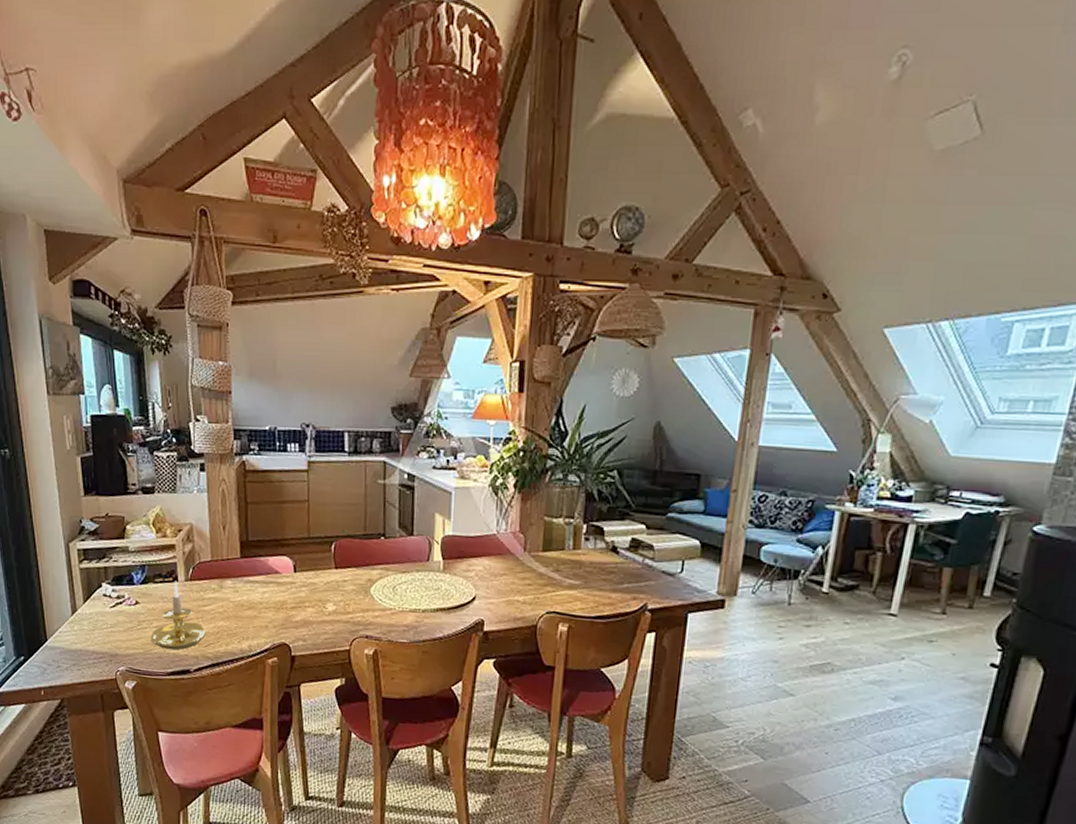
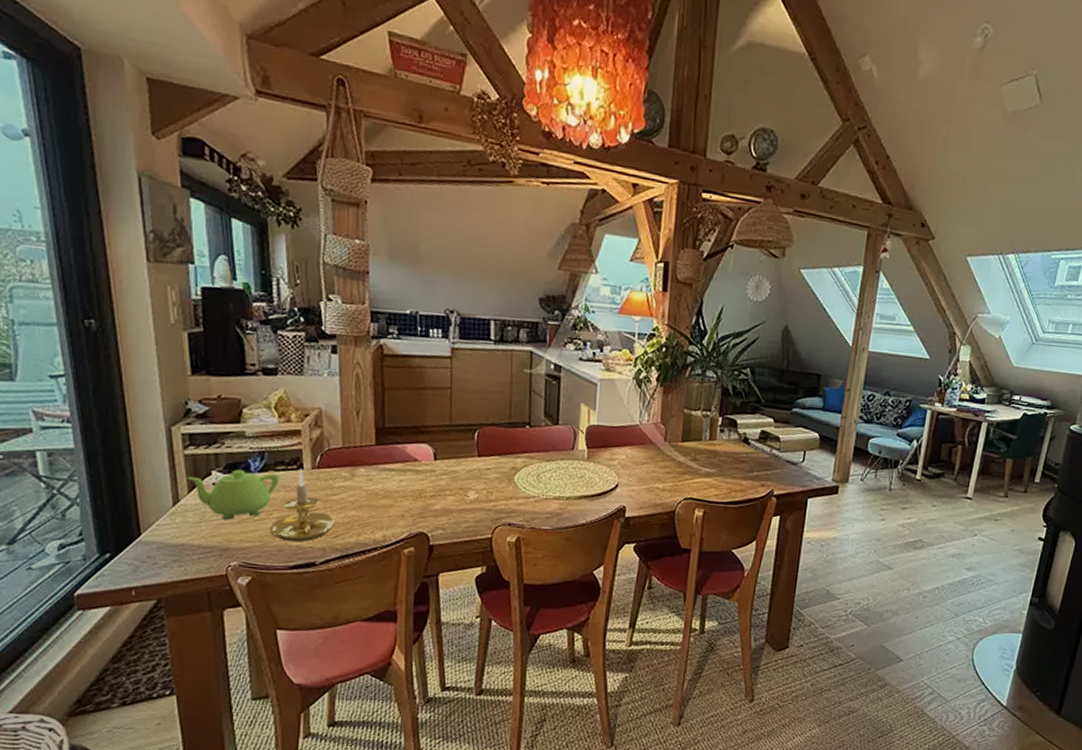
teapot: none [83,582,158,629] -> present [187,469,280,520]

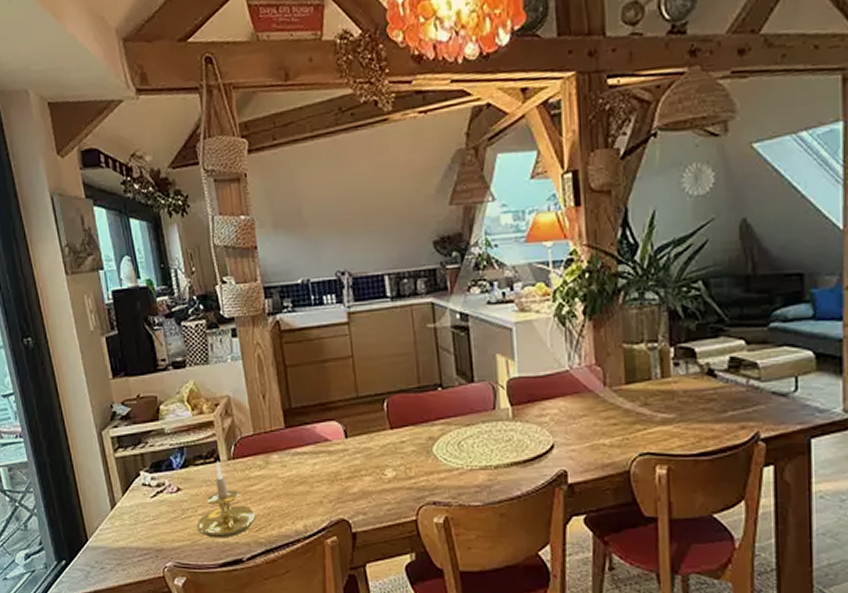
teapot: present [187,469,280,520] -> none [120,468,200,520]

